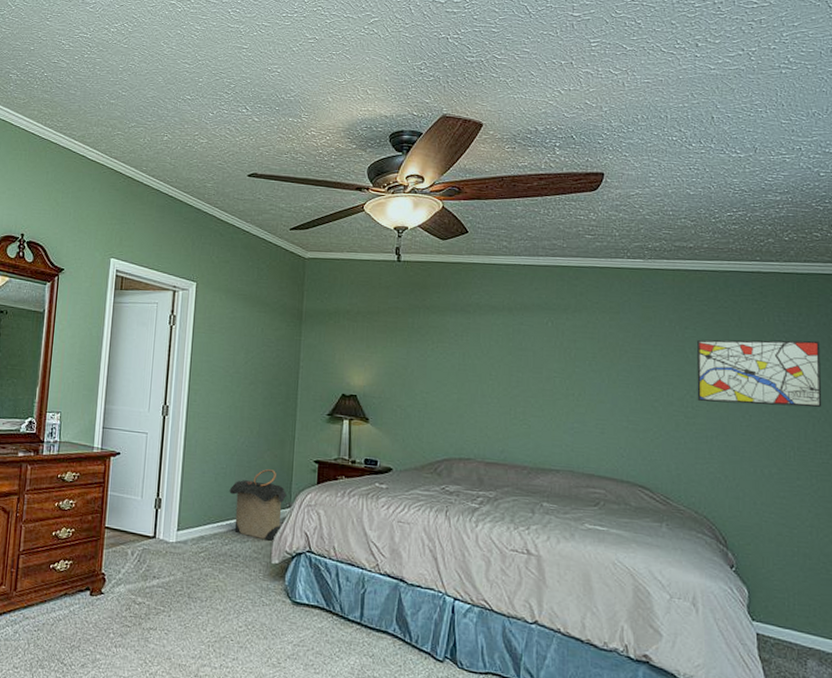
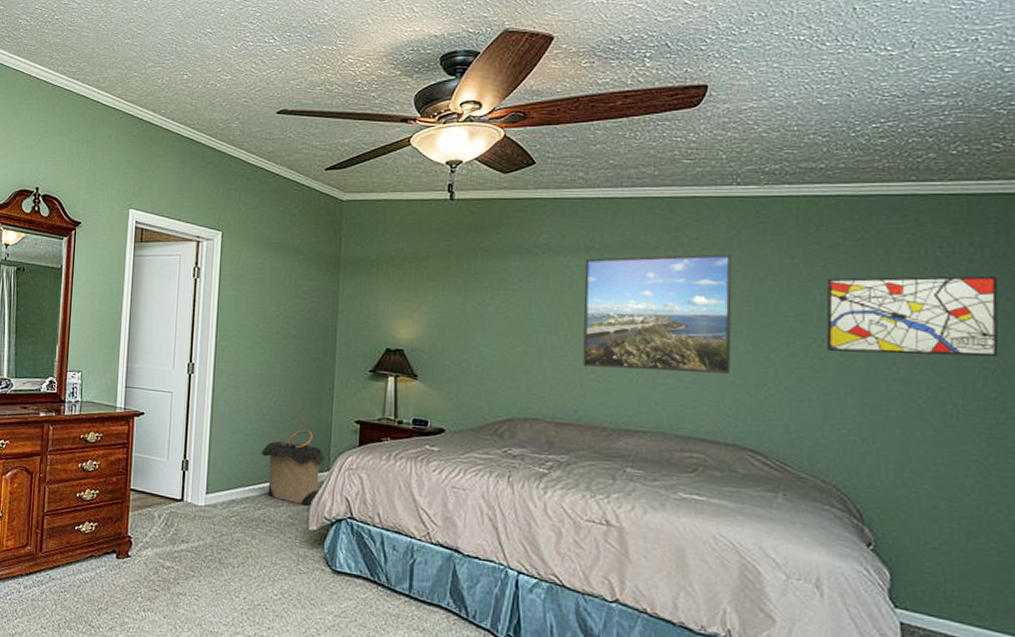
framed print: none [507,316,625,420] -> present [582,253,733,374]

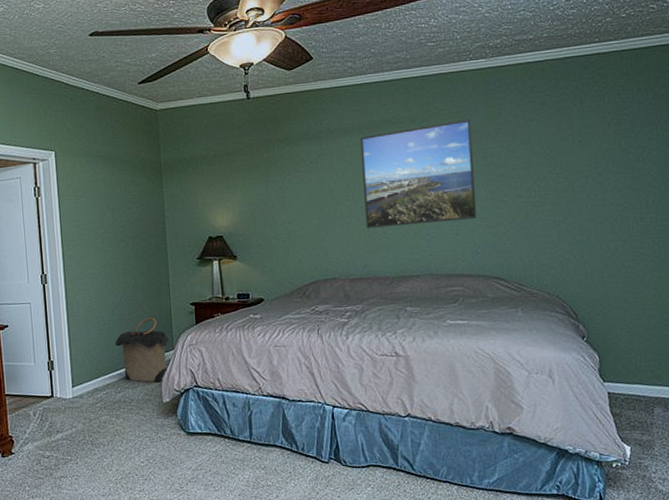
wall art: present [826,275,999,357] -> none [542,113,662,190]

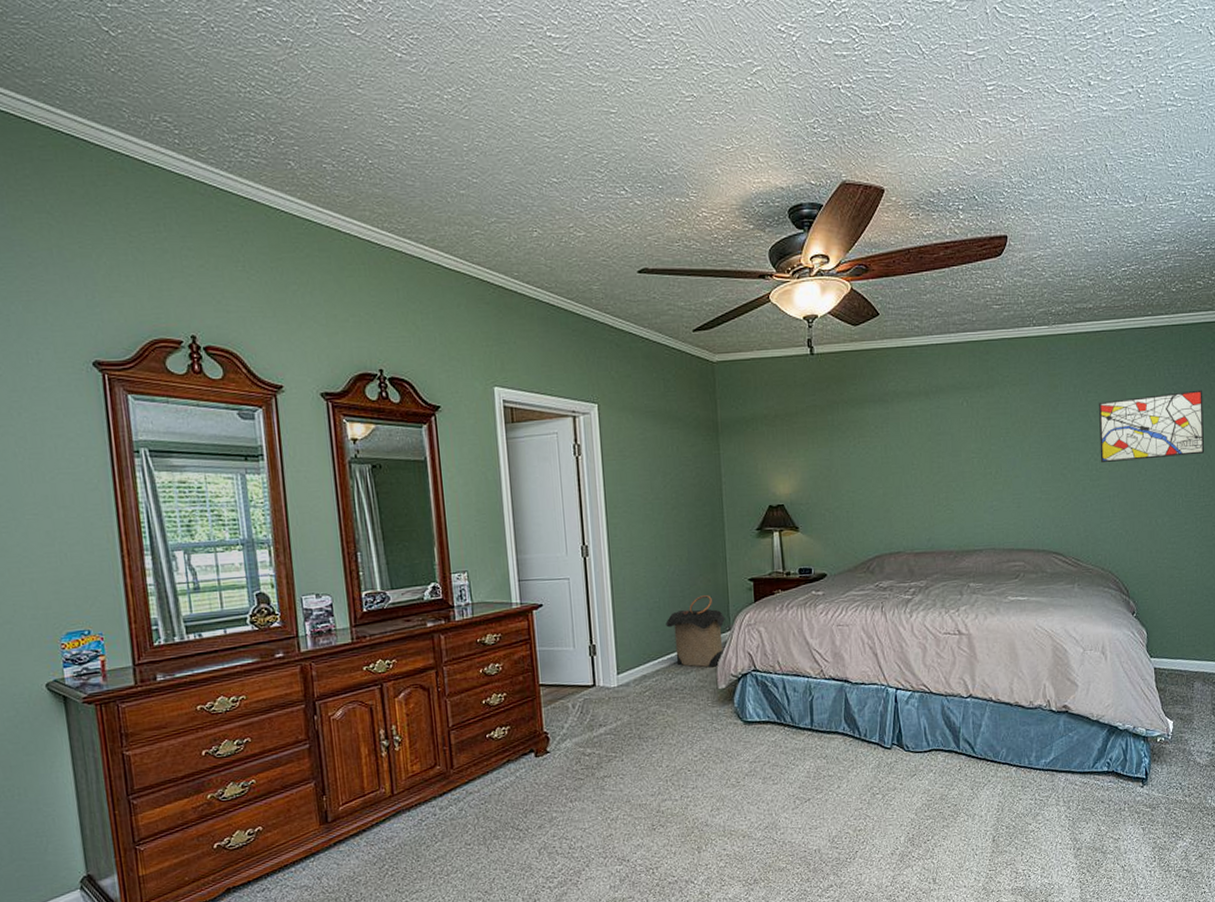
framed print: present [360,118,477,229] -> none [926,387,1038,500]
wall art: none [542,113,662,190] -> present [1099,389,1205,464]

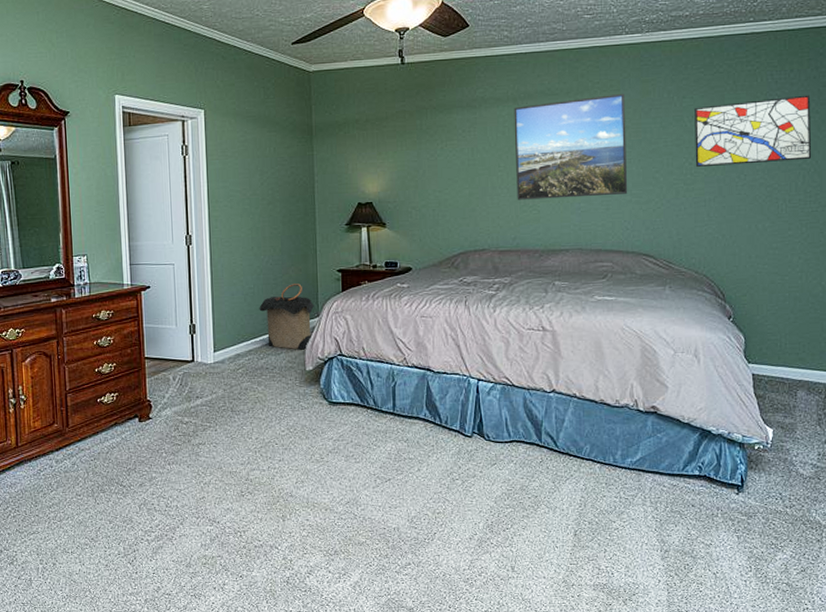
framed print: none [926,387,1038,500] -> present [514,93,628,200]

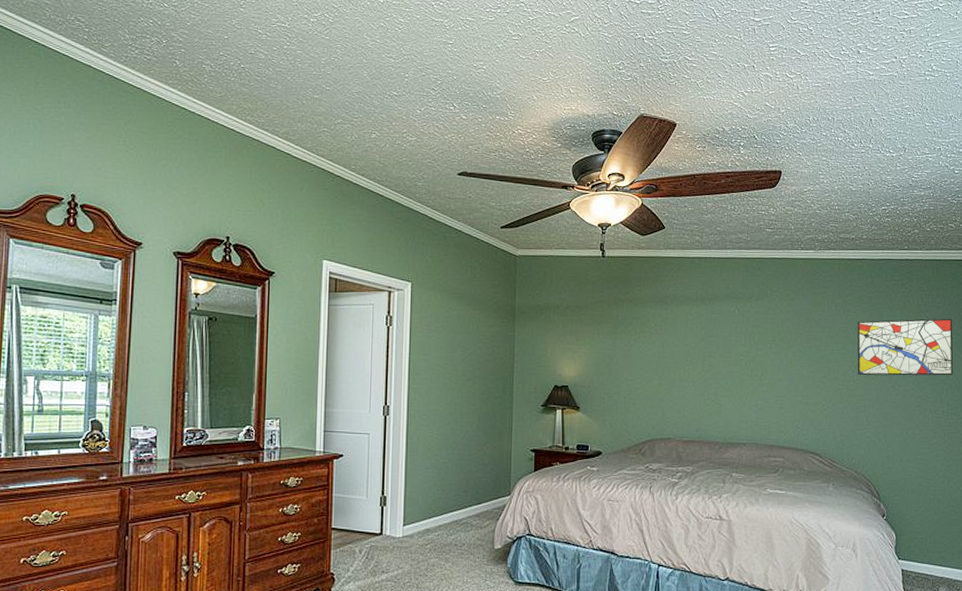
laundry hamper: present [259,284,315,350] -> none [452,461,507,528]
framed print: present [514,93,628,200] -> none [701,302,799,395]

